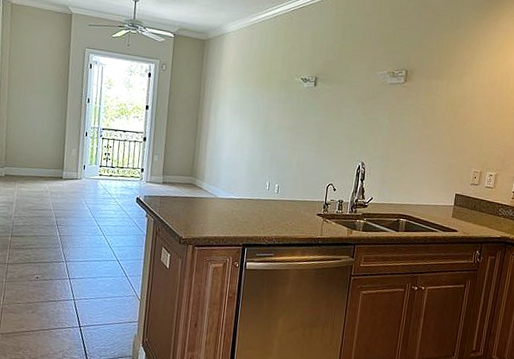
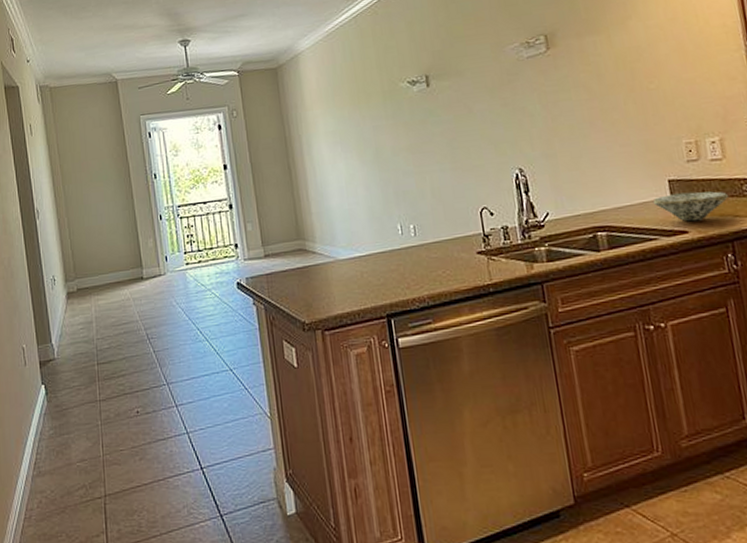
bowl: none [441,203,490,226] -> present [652,191,730,222]

